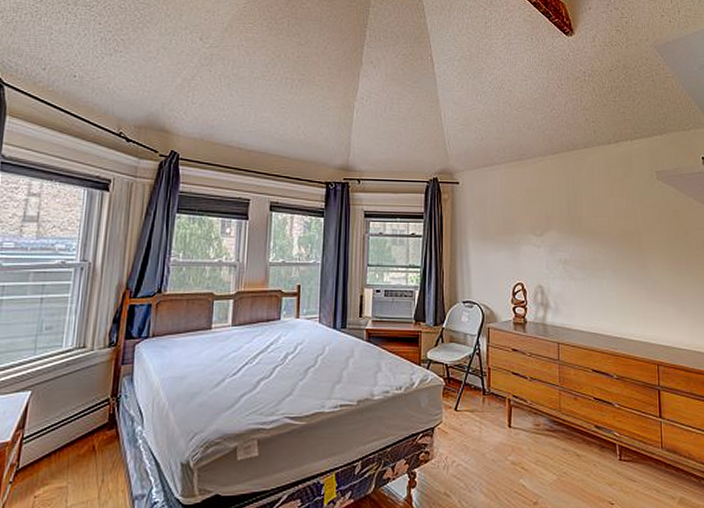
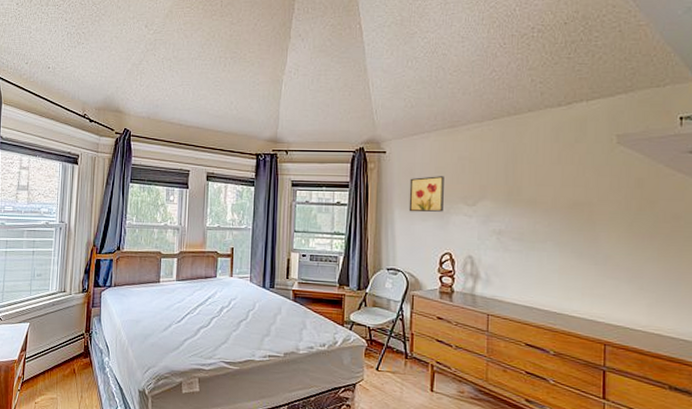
wall art: none [482,207,514,243] -> present [408,176,444,213]

